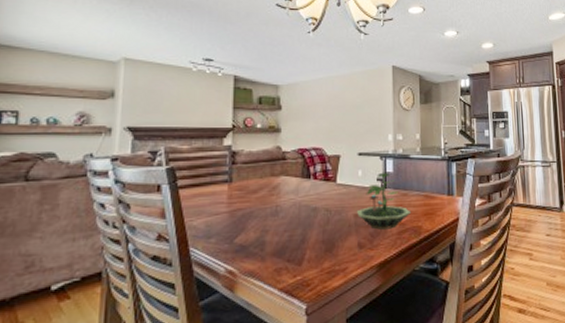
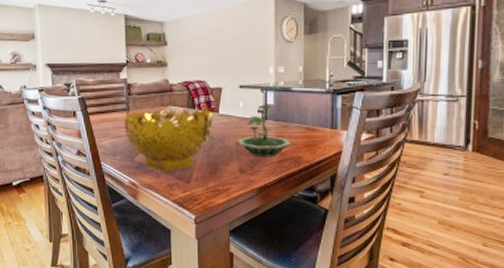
decorative bowl: none [224,177,330,254] -> present [124,108,213,172]

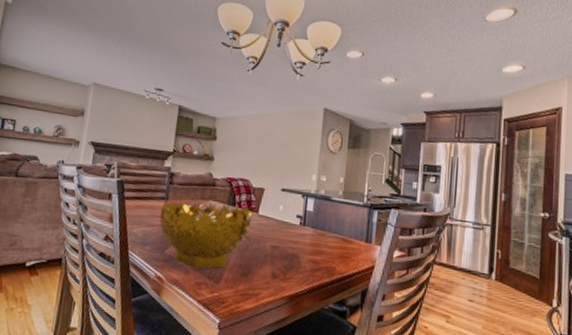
terrarium: present [239,104,291,158] -> none [274,210,326,265]

